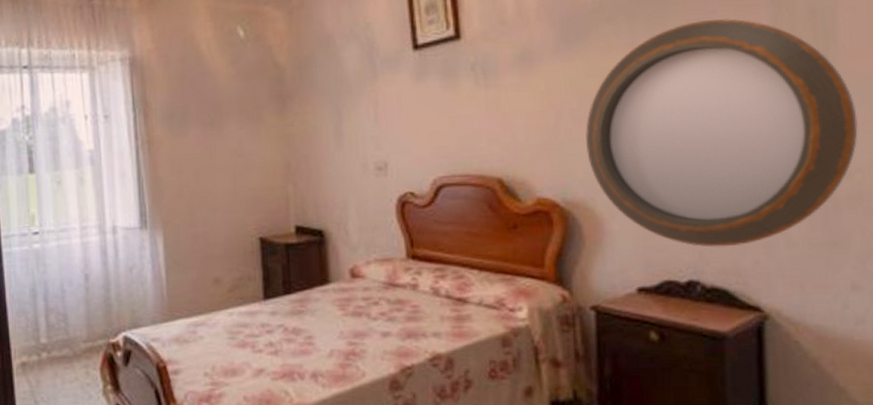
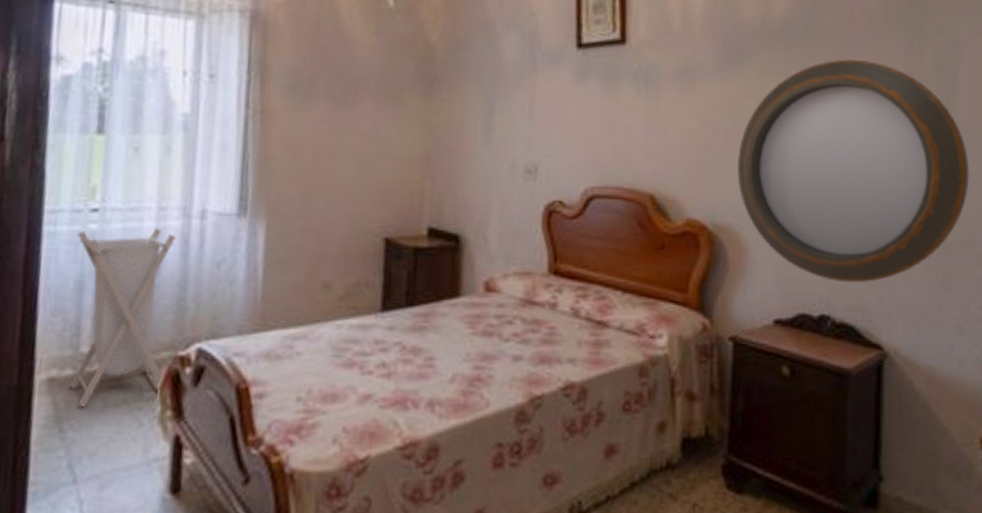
laundry hamper: none [27,244,103,384] -> present [69,228,176,407]

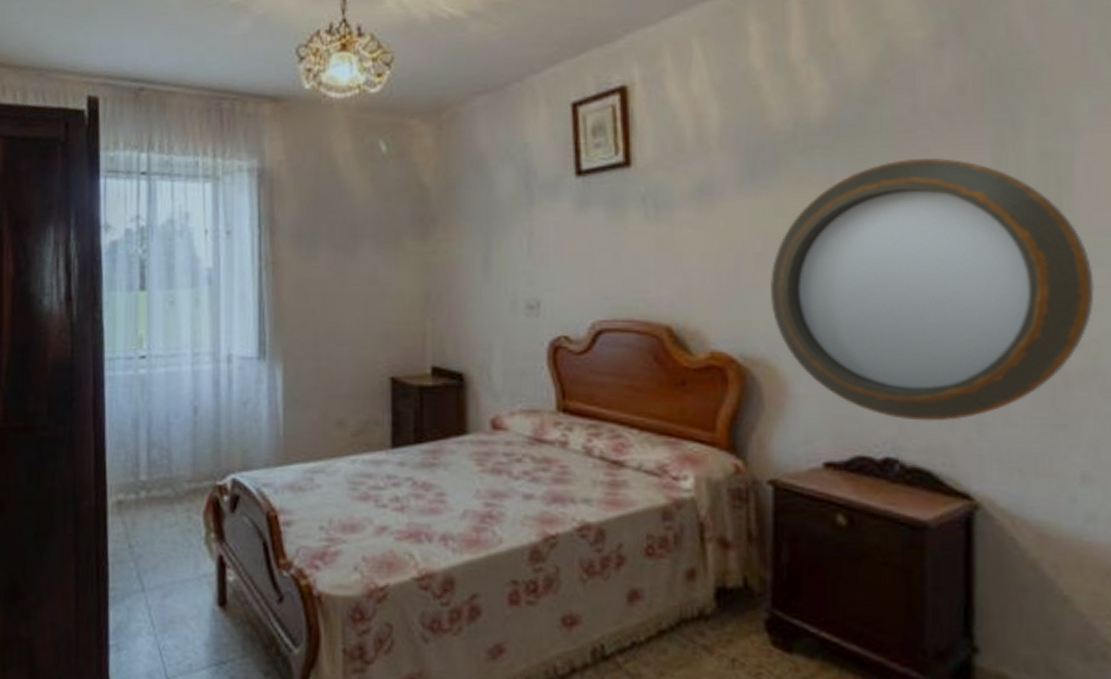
laundry hamper: present [69,228,176,407] -> none [131,372,208,527]

